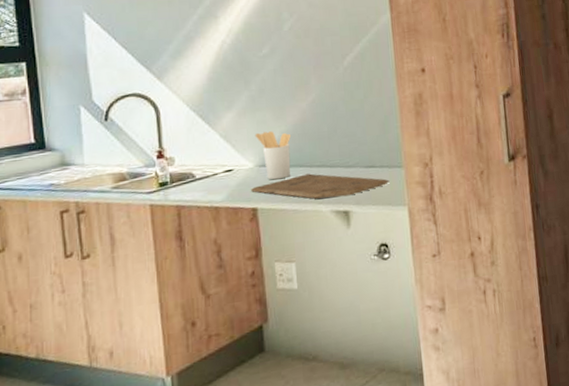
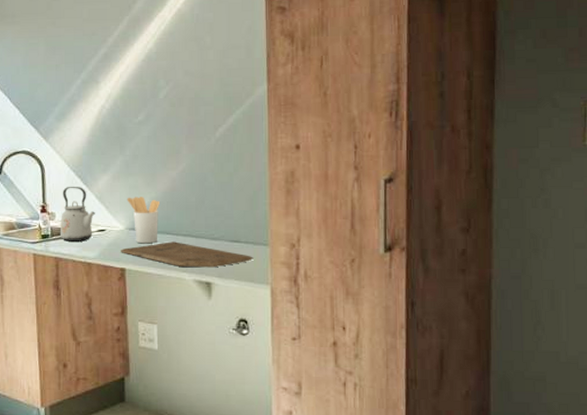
kettle: none [180,126,221,187] -> present [59,186,95,242]

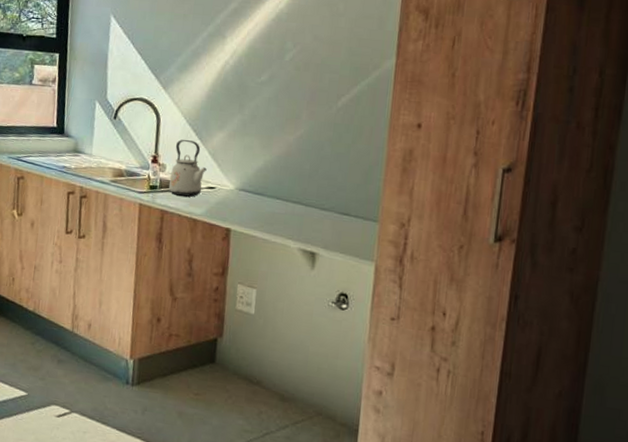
cutting board: present [121,241,254,268] -> none [228,207,362,238]
utensil holder: present [127,197,161,244] -> none [240,157,274,207]

